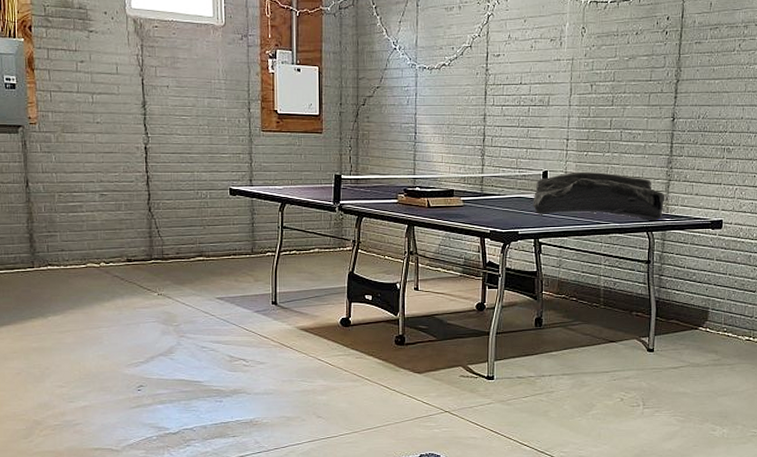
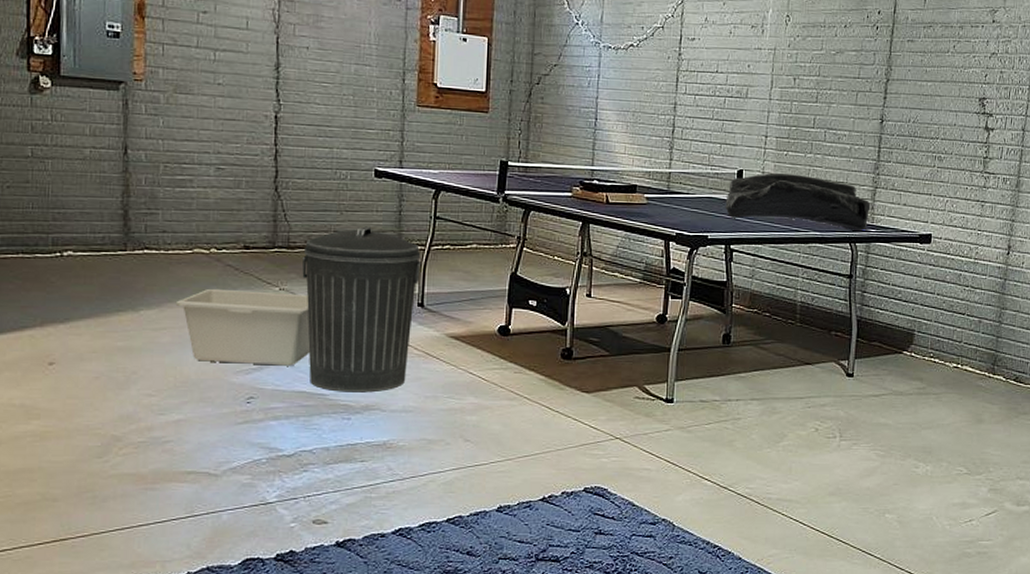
storage bin: none [75,296,187,359] -> present [175,288,311,366]
trash can: none [175,238,273,379] -> present [302,226,422,393]

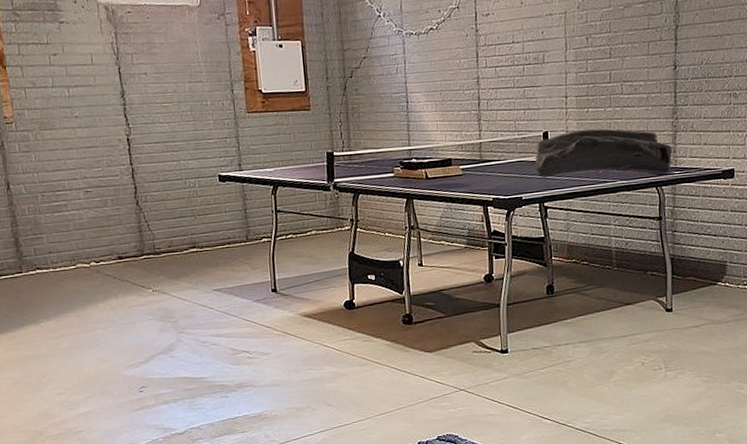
storage bin: present [175,288,311,366] -> none [68,293,187,361]
trash can: present [302,226,422,393] -> none [168,226,271,375]

